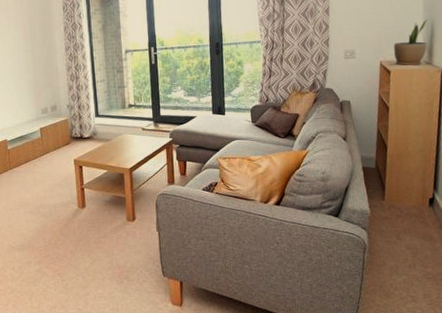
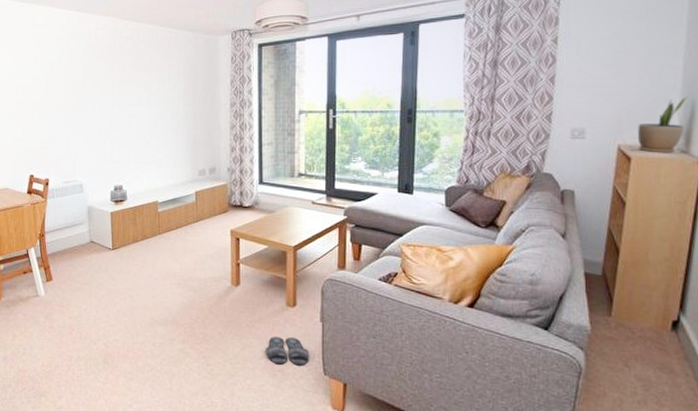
slippers: none [112,247,150,273] -> present [265,337,309,366]

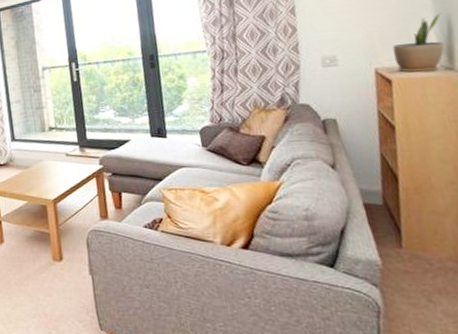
slippers: present [265,337,309,366] -> none [37,292,83,322]

